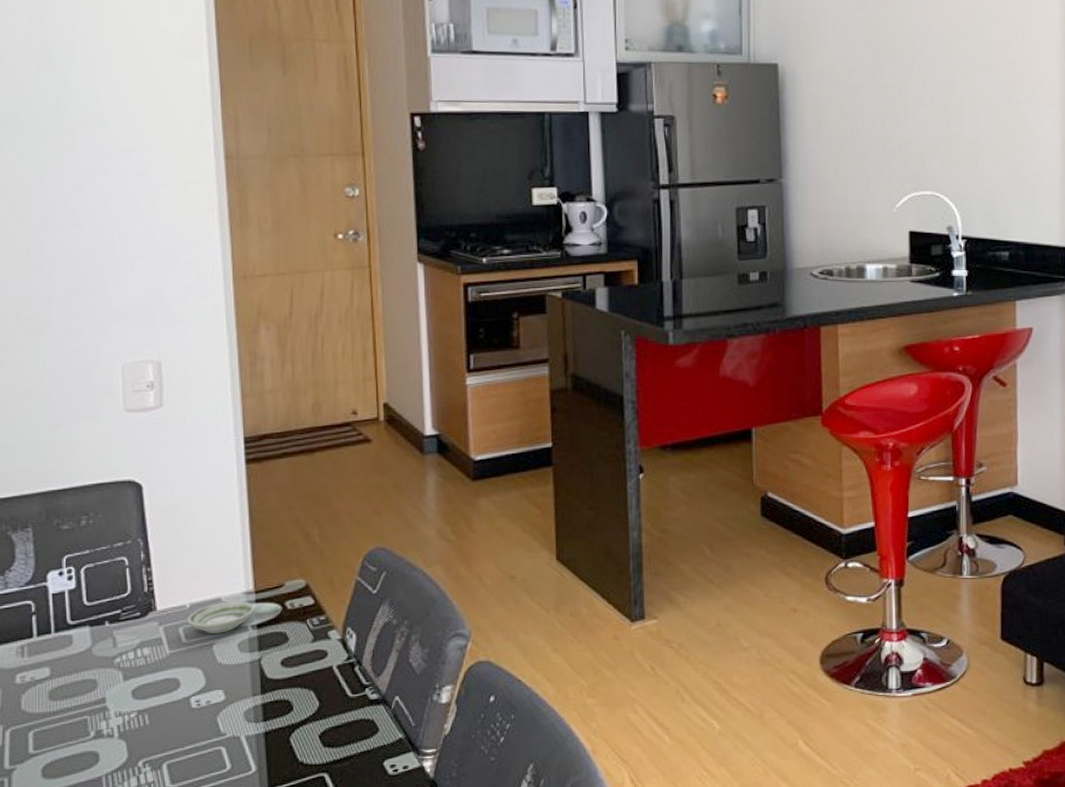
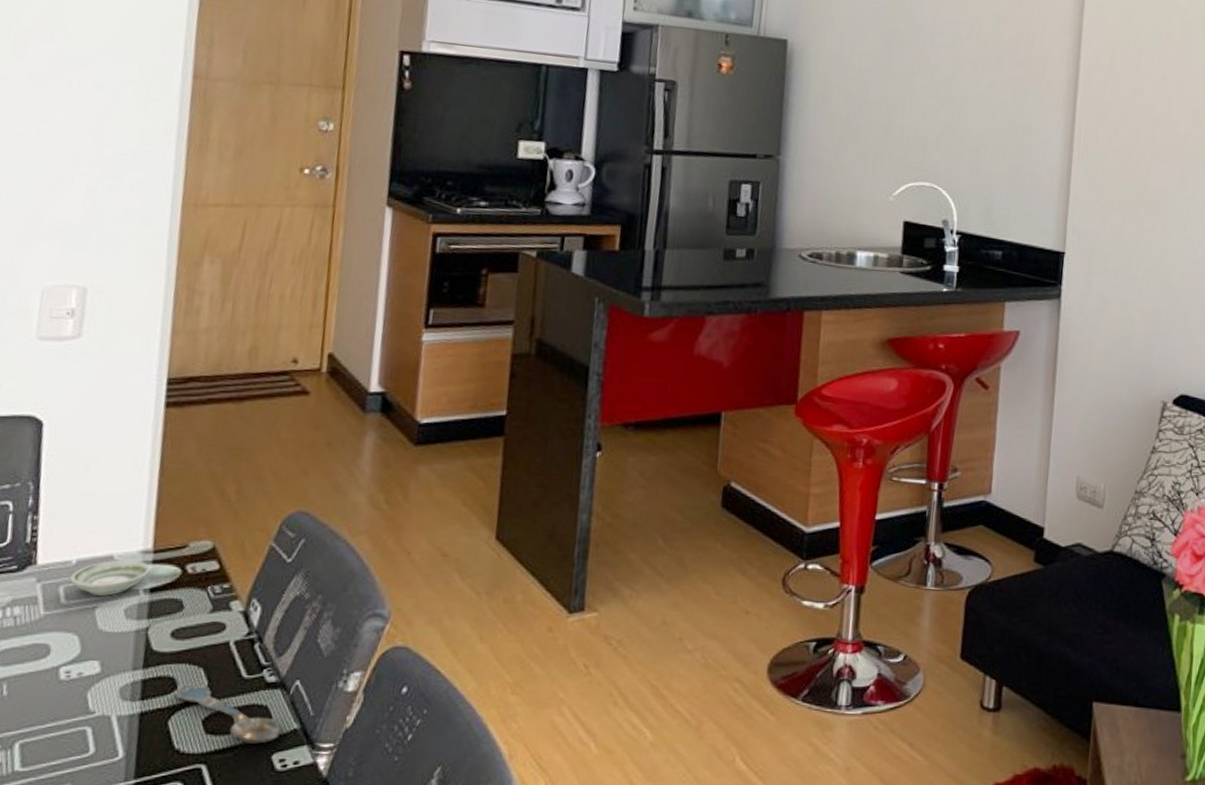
spoon: none [293,705,388,753] -> present [176,684,281,744]

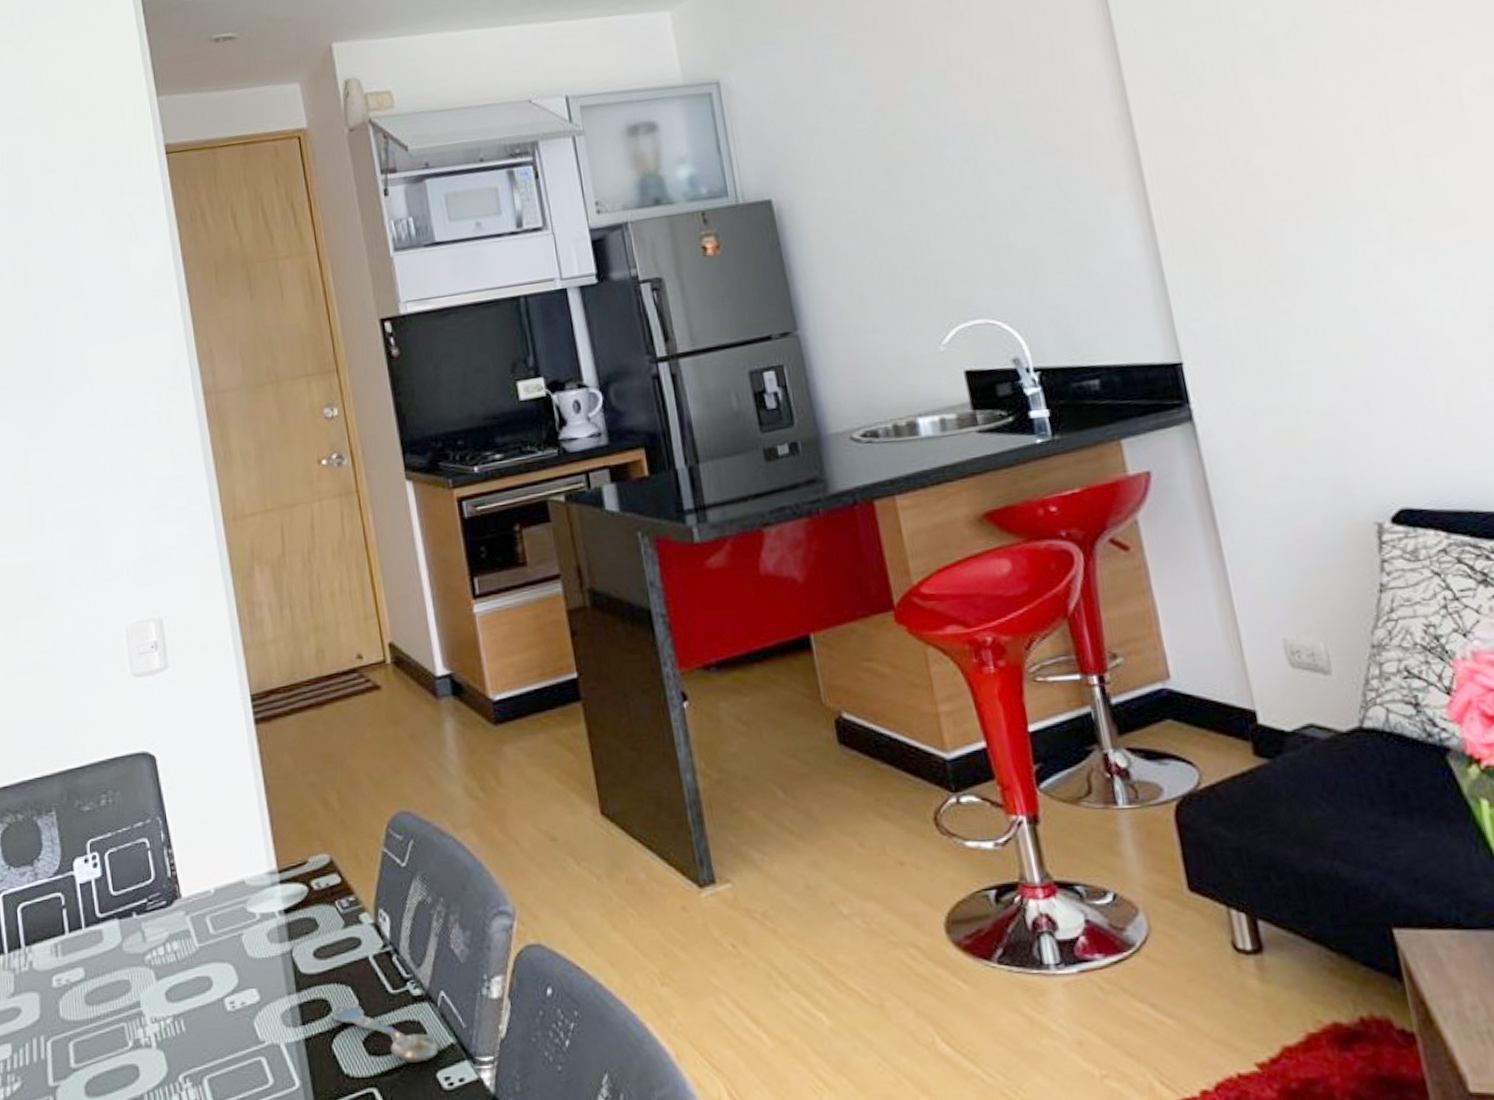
saucer: present [70,560,151,596] -> none [213,883,281,922]

